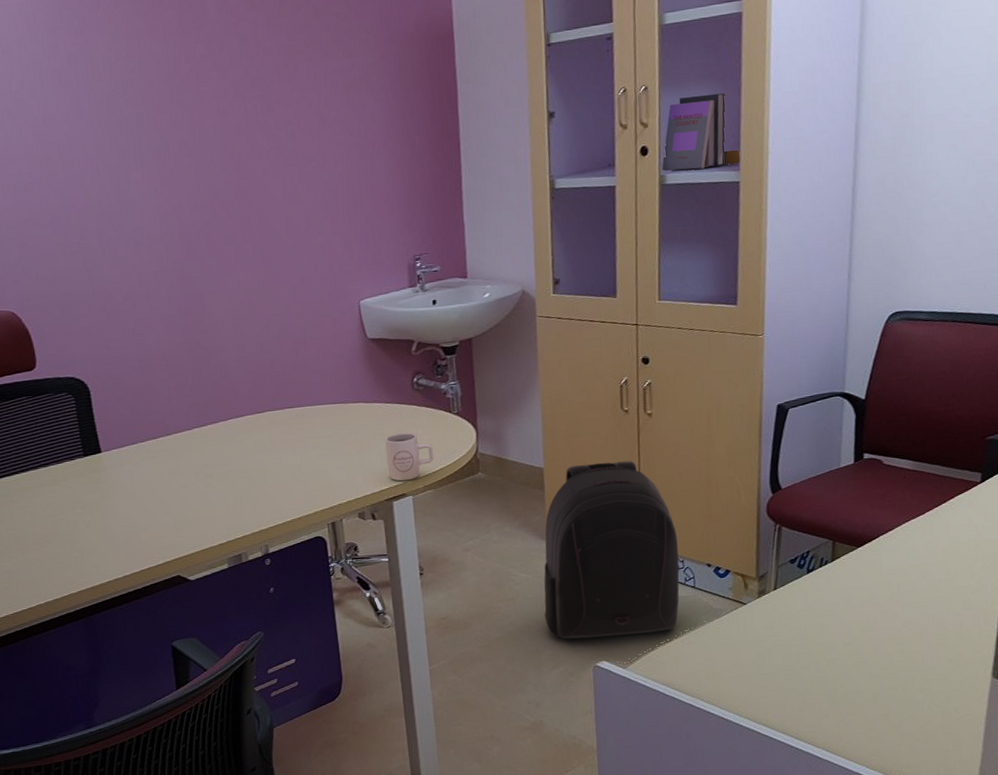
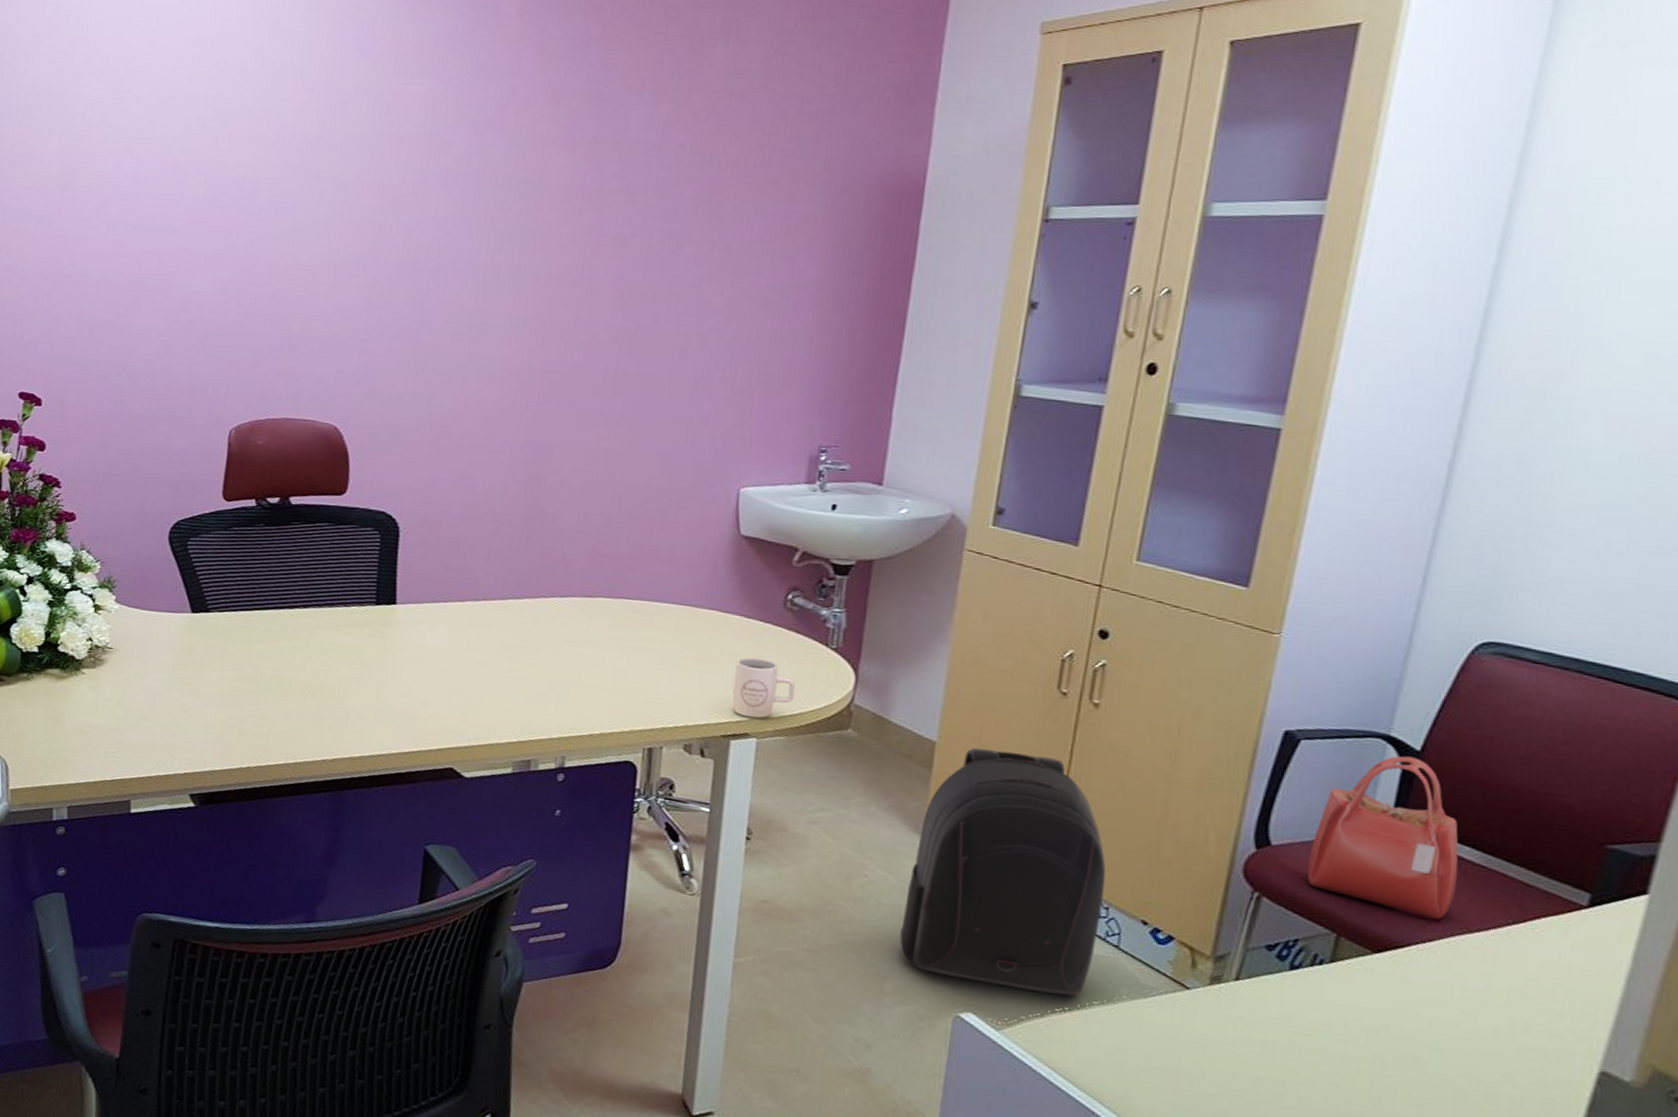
books: present [662,93,742,171] -> none [1173,310,1289,407]
handbag: none [807,404,901,515] -> present [1307,756,1459,919]

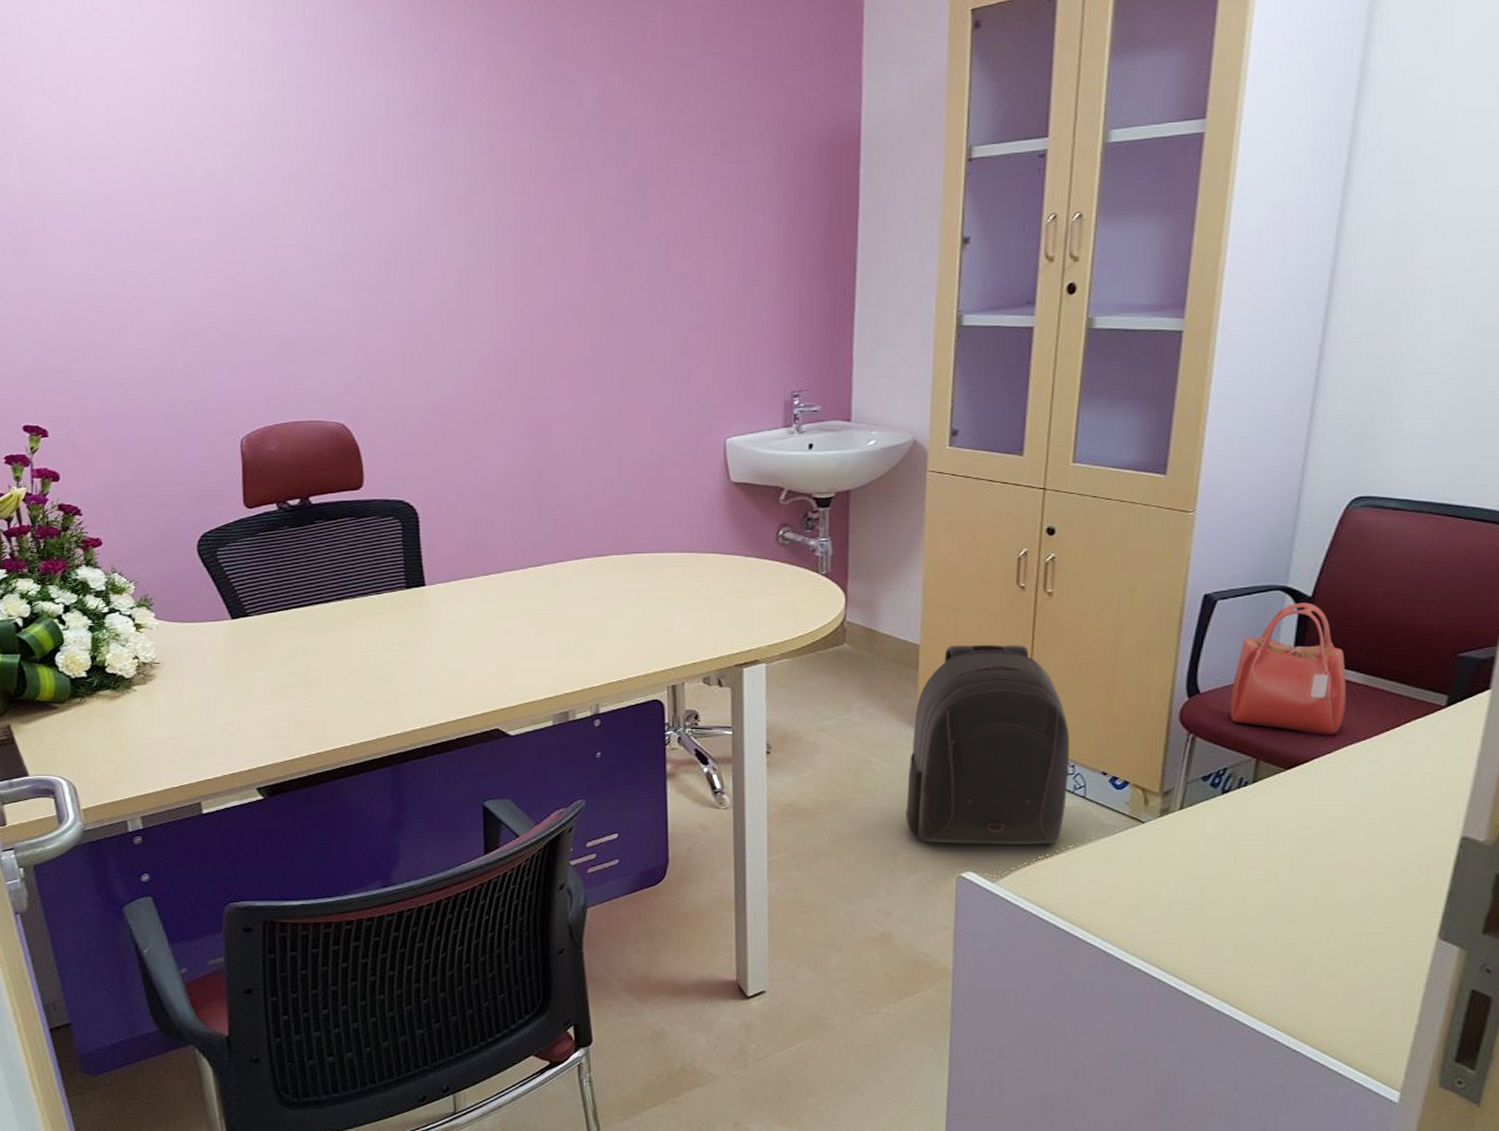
mug: present [732,657,796,719] -> none [739,591,795,646]

